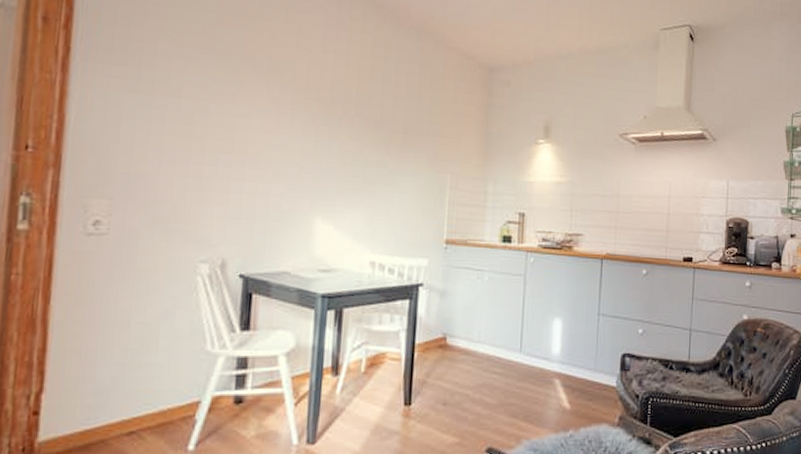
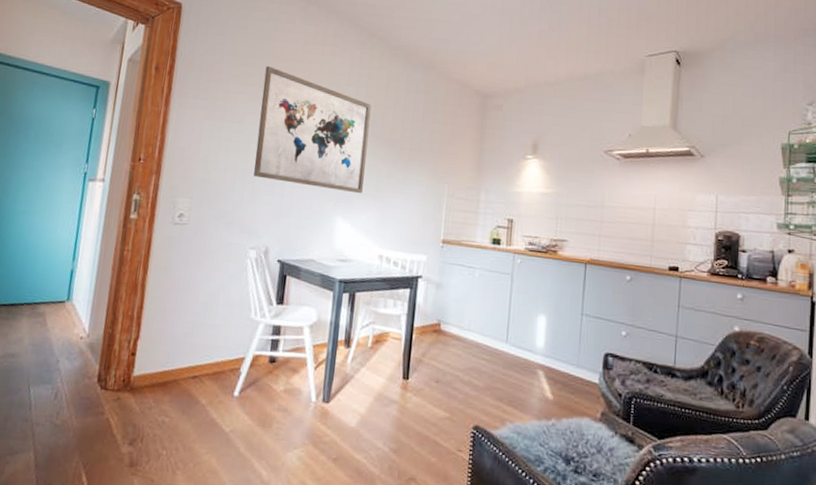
wall art: none [200,22,355,188] -> present [254,66,372,194]

